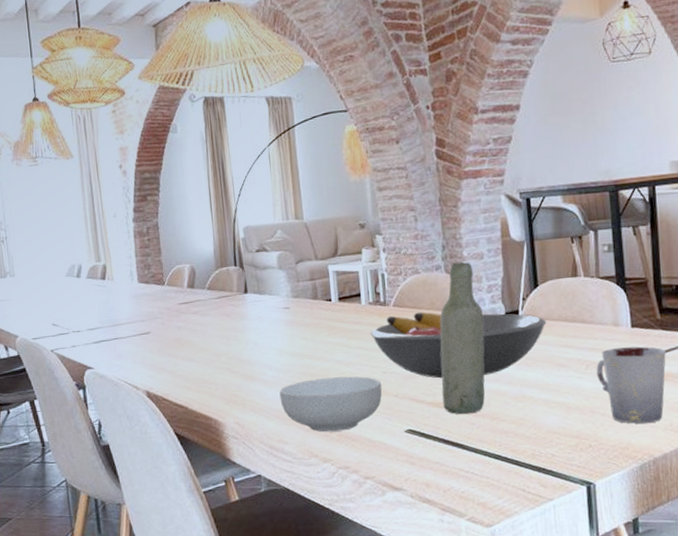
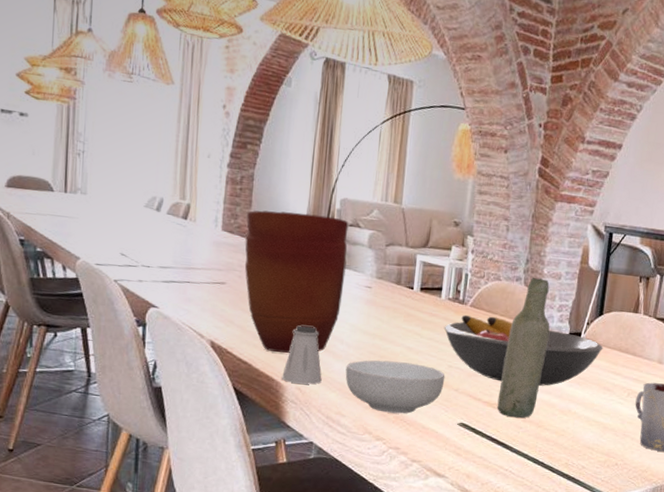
vase: none [158,246,263,391] -> present [244,210,349,354]
saltshaker: none [219,358,258,419] -> present [282,325,322,385]

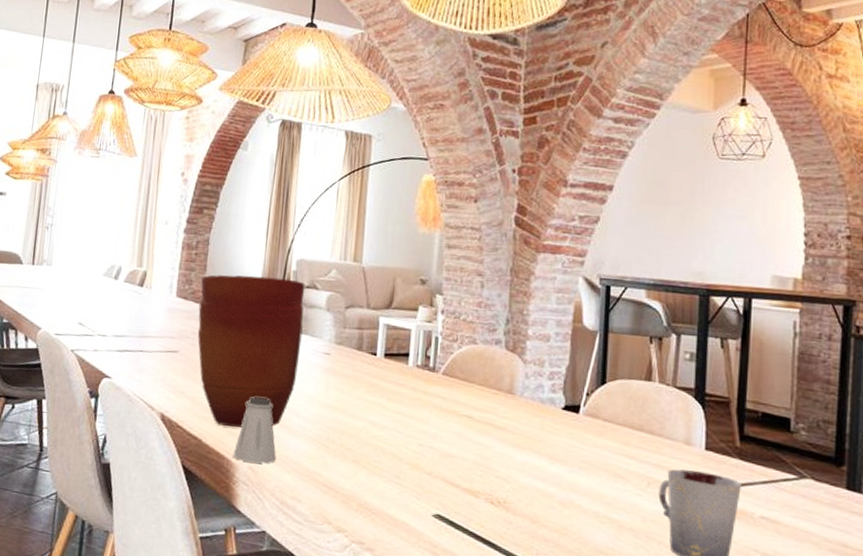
cereal bowl: present [345,360,445,414] -> none [302,436,416,501]
fruit bowl: present [444,315,603,386] -> none [412,385,610,471]
bottle: present [497,277,550,419] -> none [479,339,540,511]

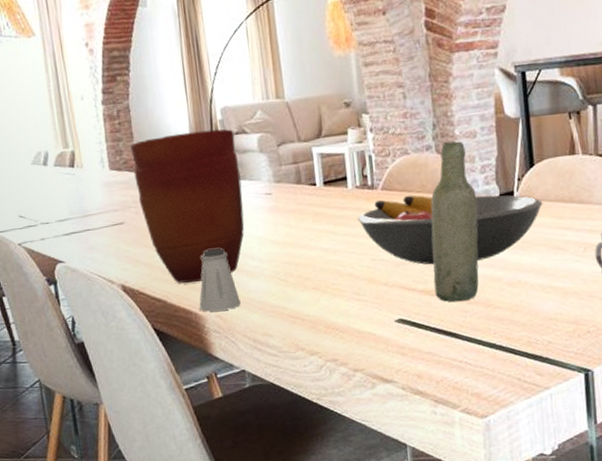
fruit bowl: none [412,385,610,471] -> present [357,195,543,265]
bottle: none [479,339,540,511] -> present [431,141,479,302]

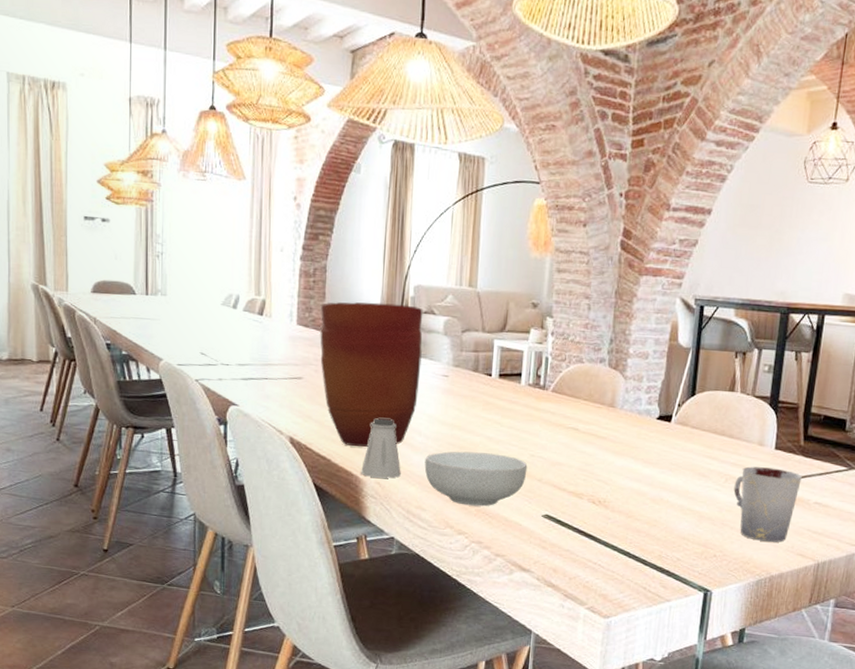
cereal bowl: none [262,264,371,324] -> present [424,451,528,507]
fruit bowl: present [357,195,543,265] -> none [524,401,697,474]
bottle: present [431,141,479,302] -> none [583,357,638,509]

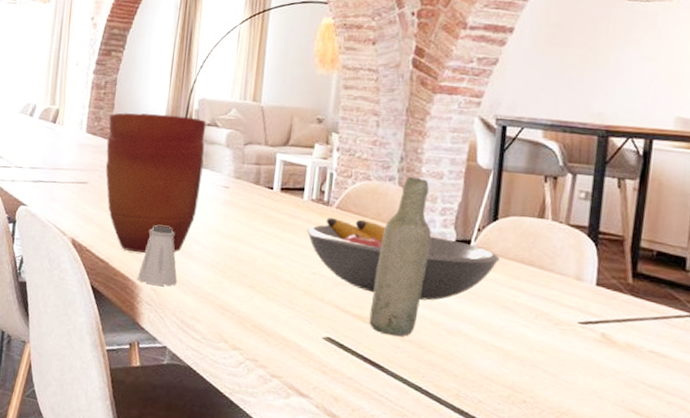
cereal bowl: present [424,451,528,507] -> none [201,263,309,323]
fruit bowl: none [524,401,697,474] -> present [306,218,500,301]
bottle: none [583,357,638,509] -> present [369,176,431,337]
cup: present [733,466,802,543] -> none [546,303,632,394]

